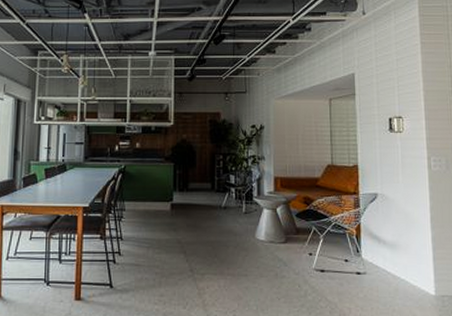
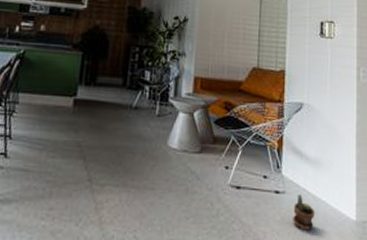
potted plant: none [375,273,396,306] -> present [293,193,316,231]

